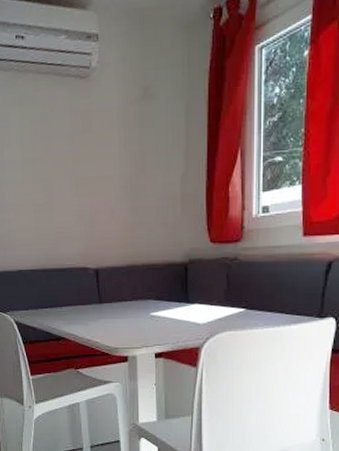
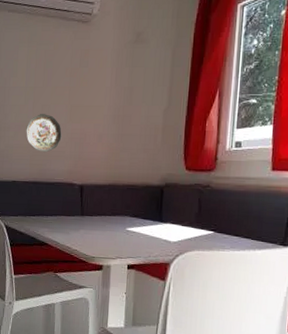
decorative plate: none [27,190,69,235] -> present [26,114,62,153]

